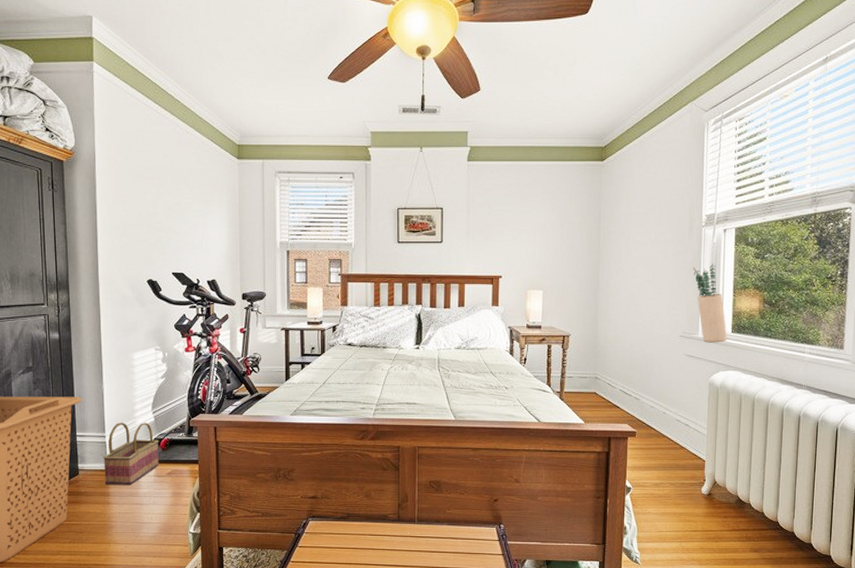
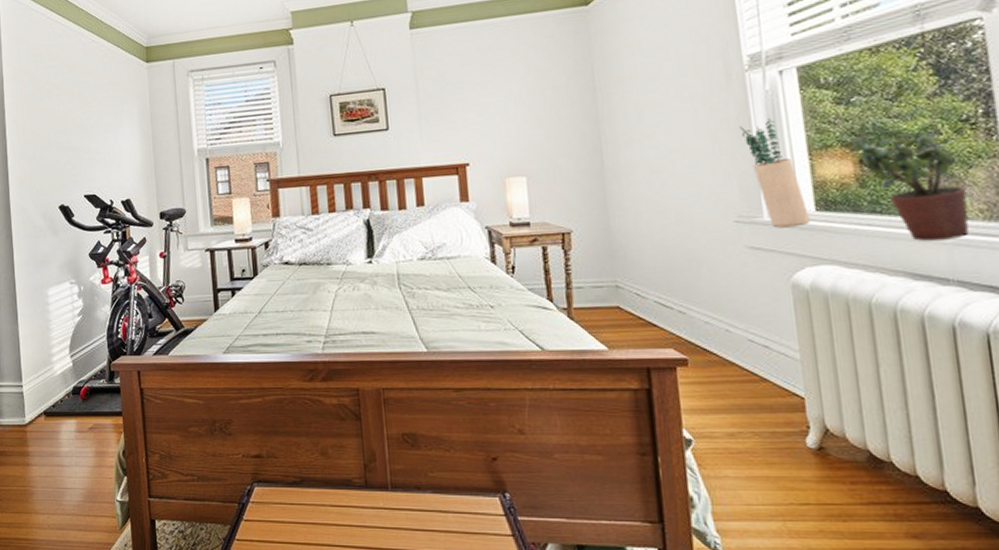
basket: present [103,422,159,485] -> none [21,368,80,443]
potted plant: none [758,282,821,358] -> present [849,131,969,241]

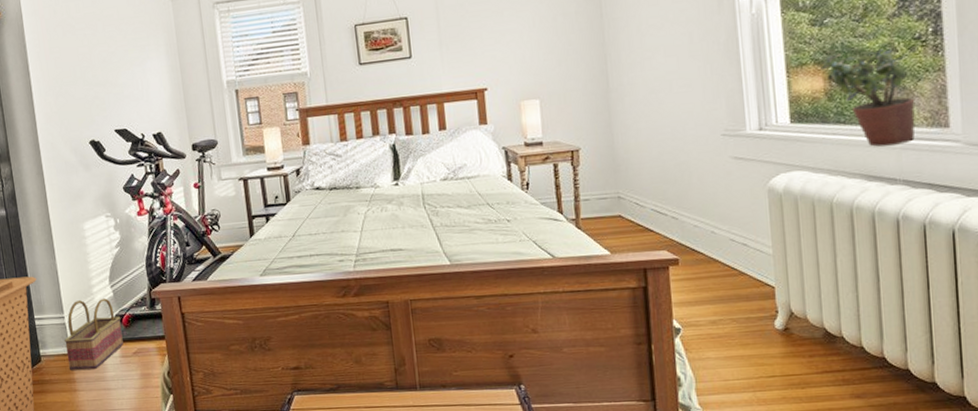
basket: none [21,368,80,443] -> present [64,298,124,370]
vase: present [740,118,811,228] -> none [729,40,786,140]

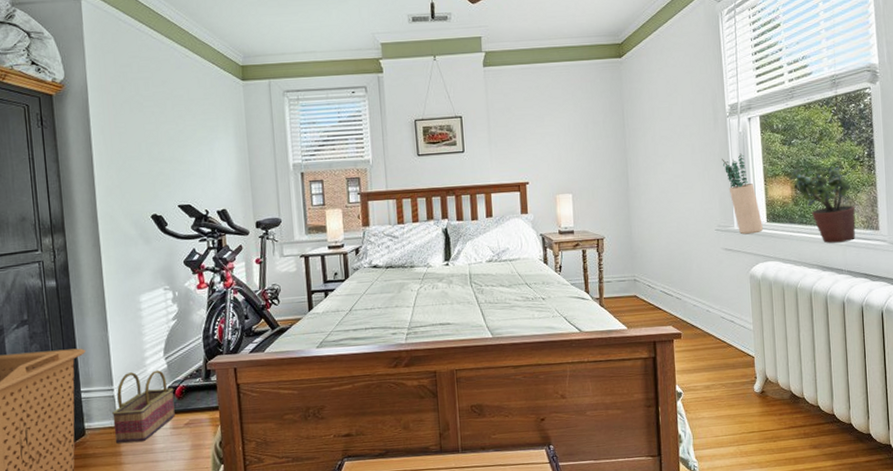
vase: none [729,40,786,140] -> present [722,153,764,235]

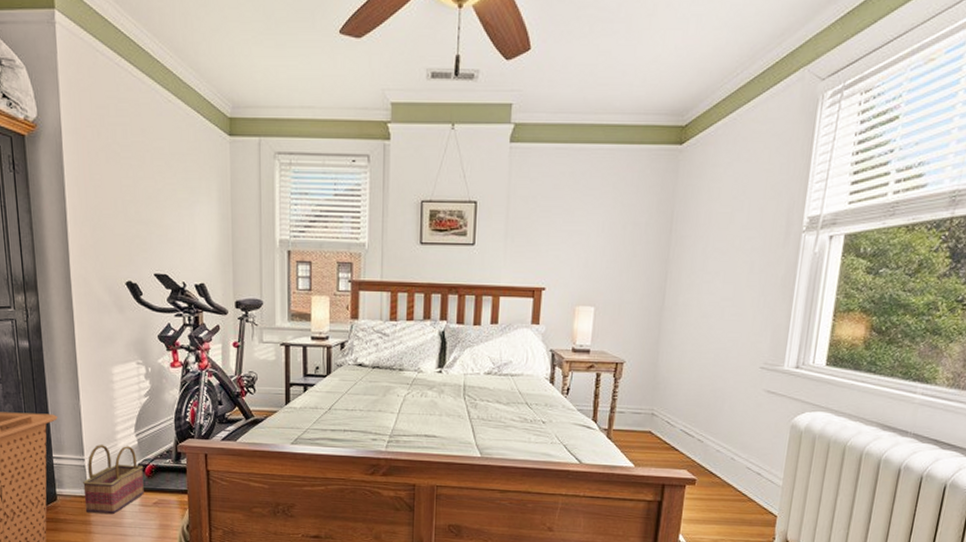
vase: present [722,153,764,235] -> none [784,279,821,378]
potted plant: present [789,166,856,244] -> none [865,304,945,400]

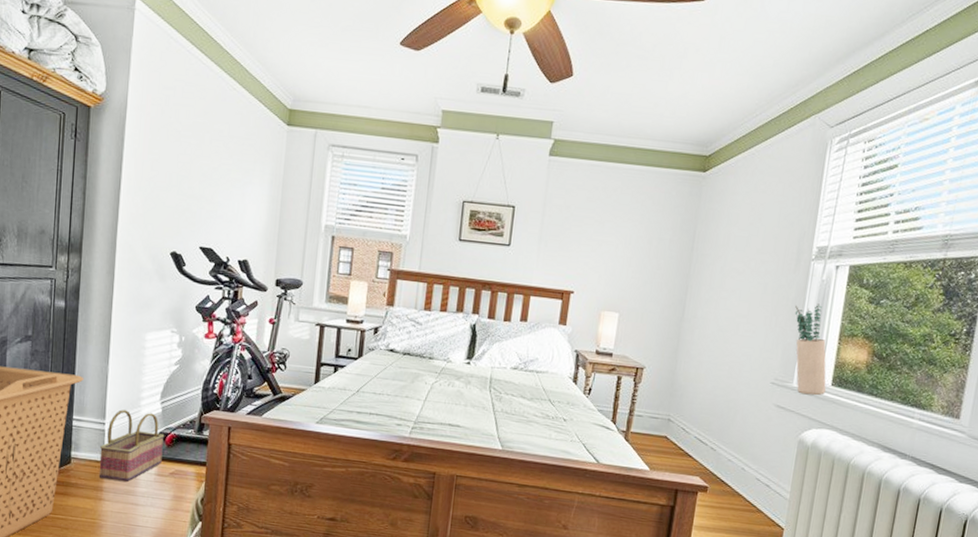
vase: none [784,279,821,378] -> present [794,303,827,396]

